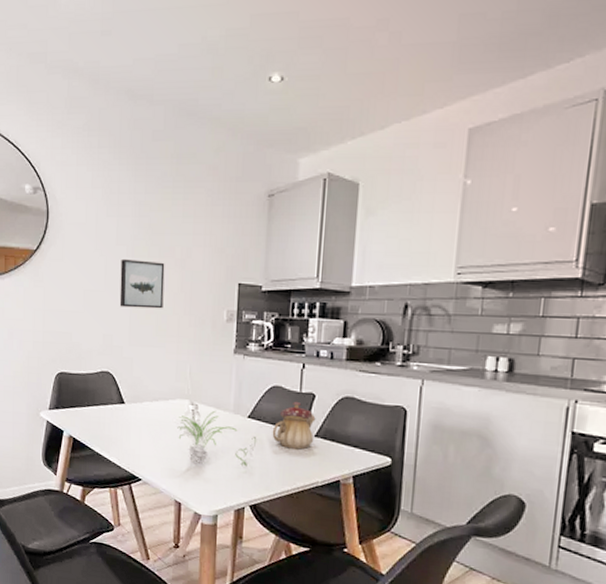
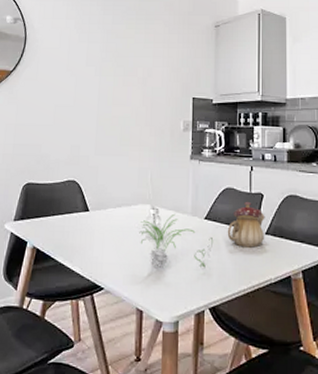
wall art: present [119,258,165,309] -> none [87,78,129,121]

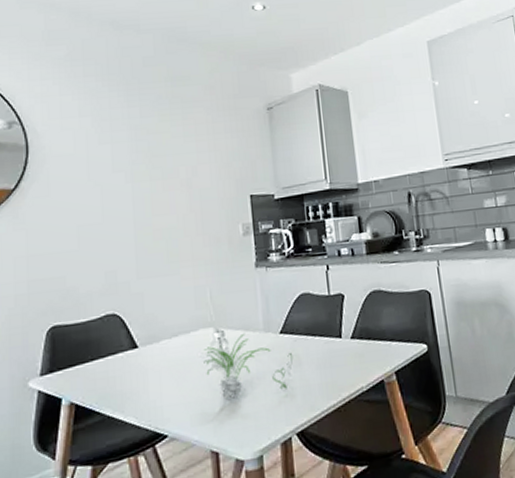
teapot: present [227,201,265,248] -> none [307,305,350,358]

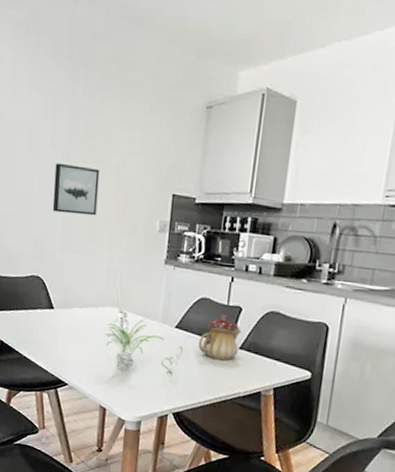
wall art: none [119,184,173,238] -> present [52,162,100,216]
teapot: none [307,305,350,358] -> present [198,313,241,361]

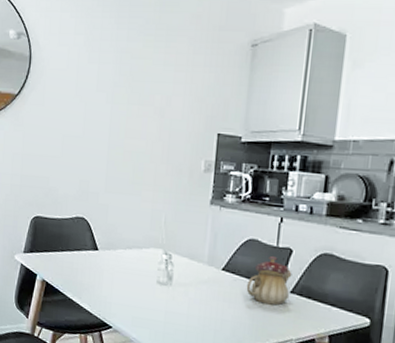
wall art: present [52,162,100,216] -> none [97,105,144,157]
plant: present [100,319,183,376] -> none [145,261,231,320]

